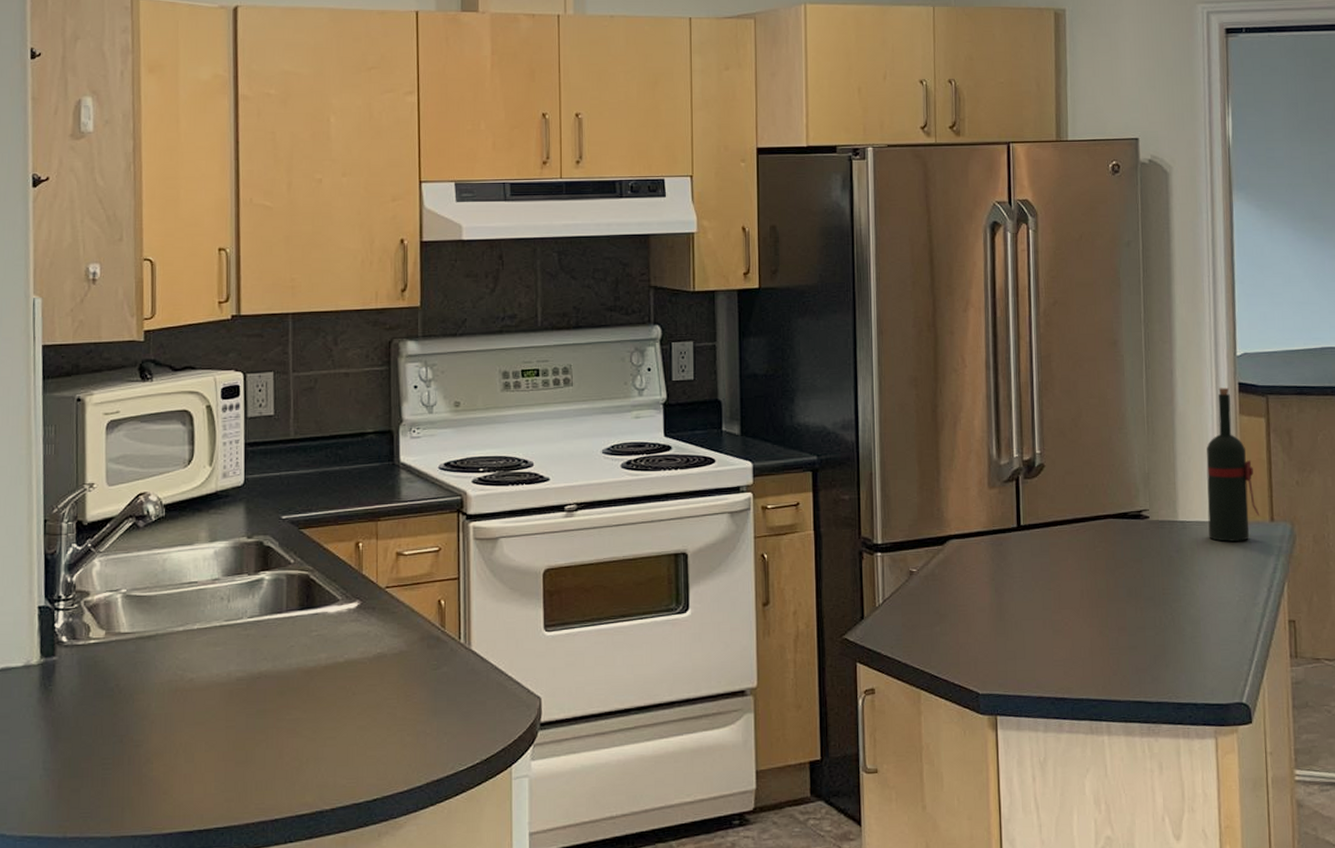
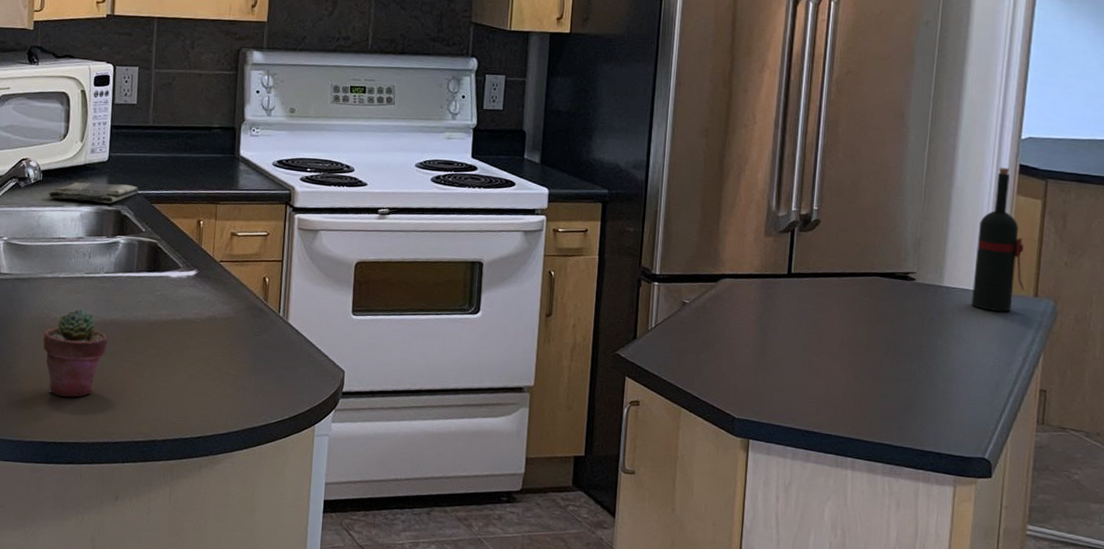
dish towel: none [173,510,283,537] -> present [48,182,139,204]
potted succulent: none [177,665,256,773] -> present [43,309,107,397]

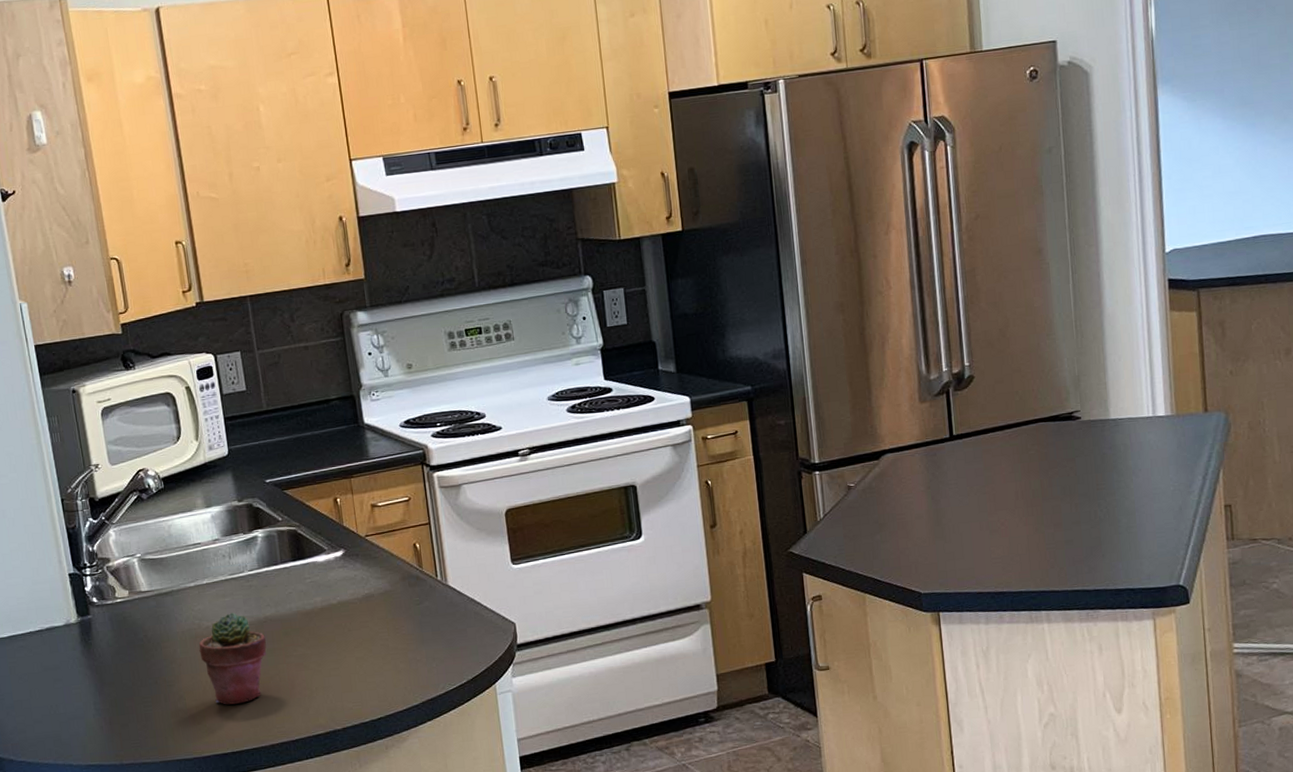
dish towel: present [48,182,139,204] -> none [173,475,267,505]
wine bottle: present [971,167,1025,312] -> none [1136,285,1194,435]

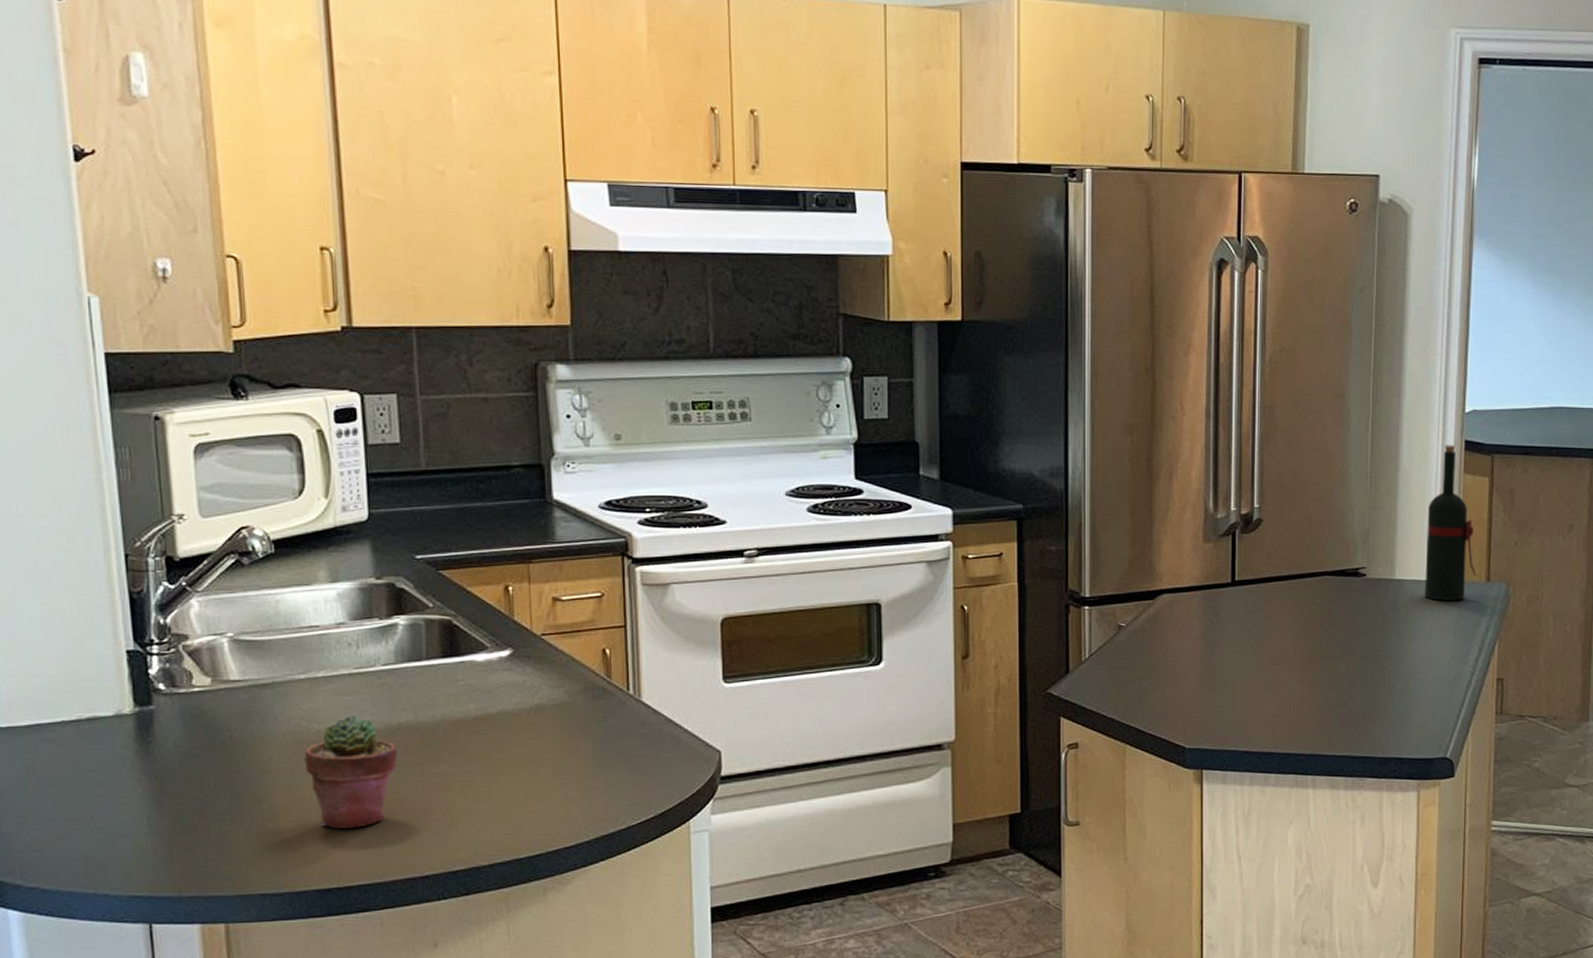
wine bottle: none [1136,285,1194,435] -> present [1425,445,1477,601]

